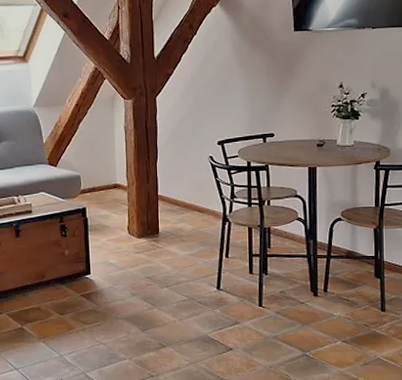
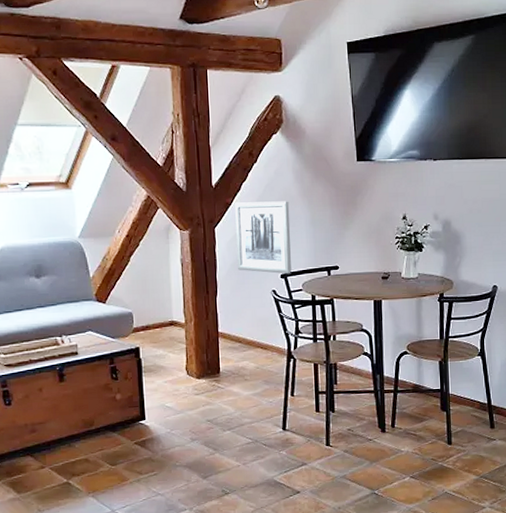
wall art: none [175,71,228,141] -> present [235,201,292,274]

